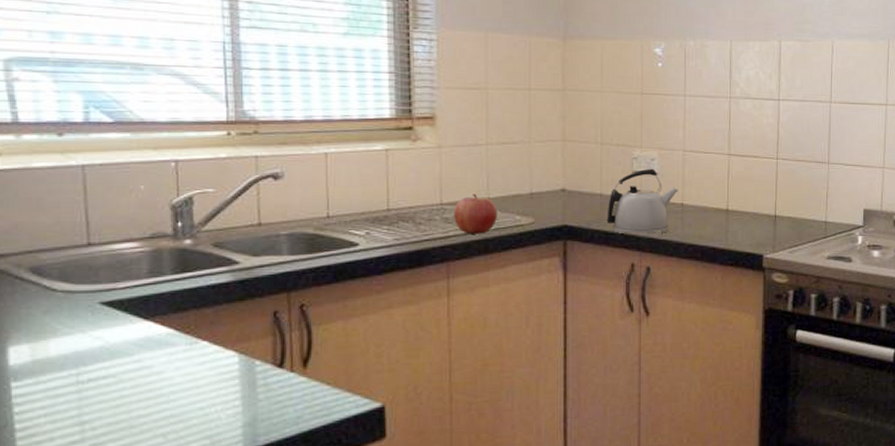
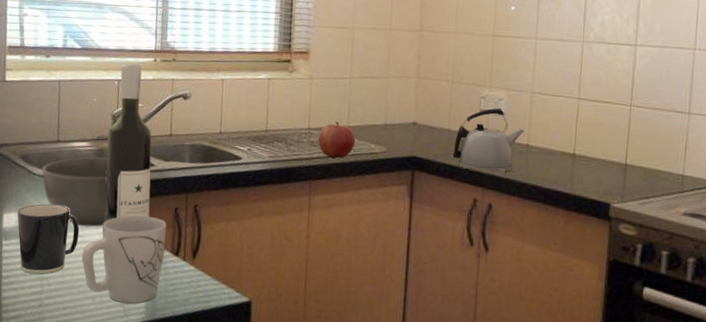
mug: none [32,325,135,420] -> present [17,204,80,275]
bowl: none [66,259,175,349] -> present [41,157,108,227]
mug: none [142,325,264,436] -> present [81,215,167,305]
bottle: none [165,138,237,340] -> present [105,63,152,222]

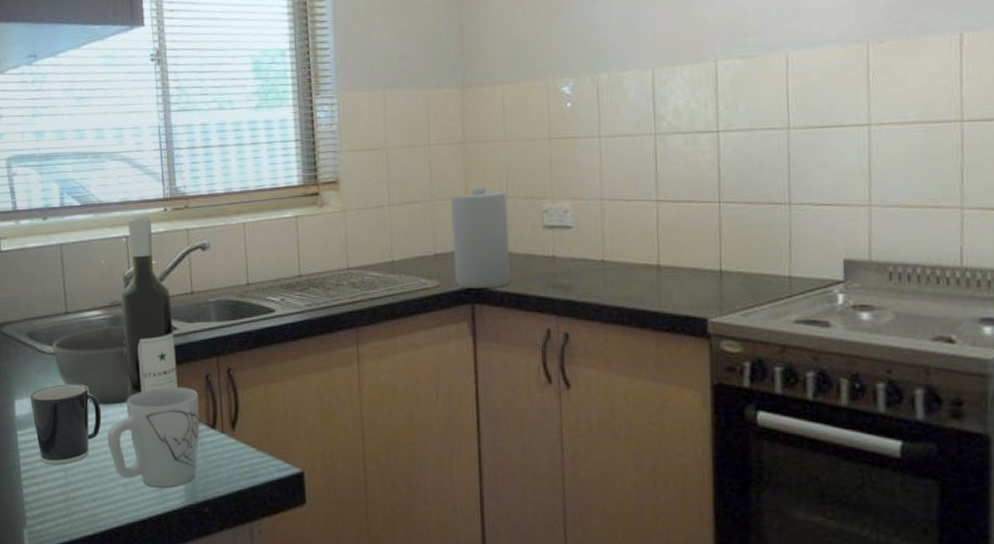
fruit: present [318,121,356,158] -> none [360,257,403,299]
paper towel holder: none [400,70,452,159] -> present [450,187,511,289]
kettle: present [452,108,524,172] -> none [517,221,597,296]

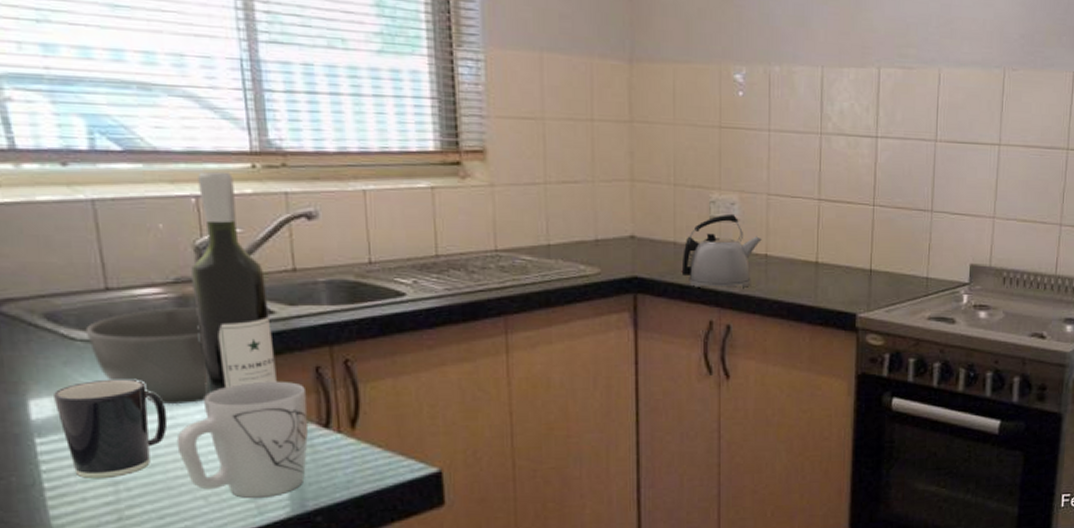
paper towel holder: present [450,187,511,289] -> none [614,171,675,278]
kettle: none [517,221,597,296] -> present [681,213,762,288]

